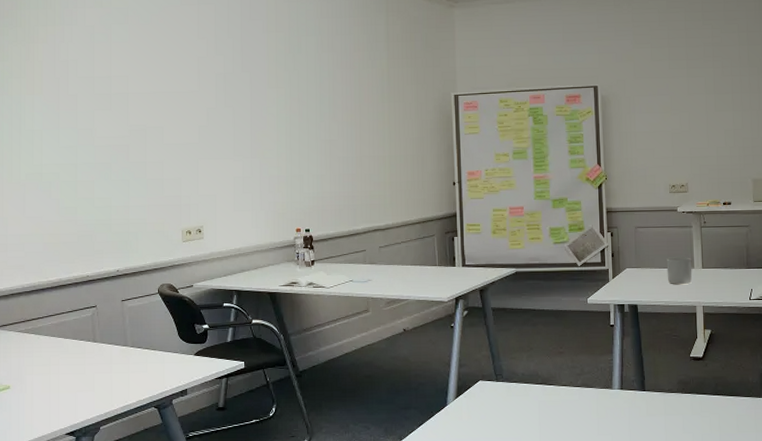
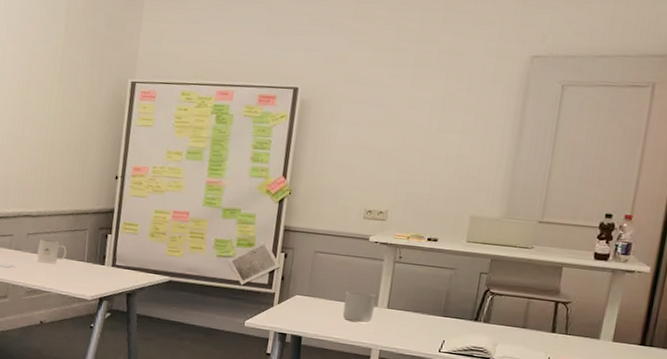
mug: none [391,249,419,274] -> present [37,238,67,265]

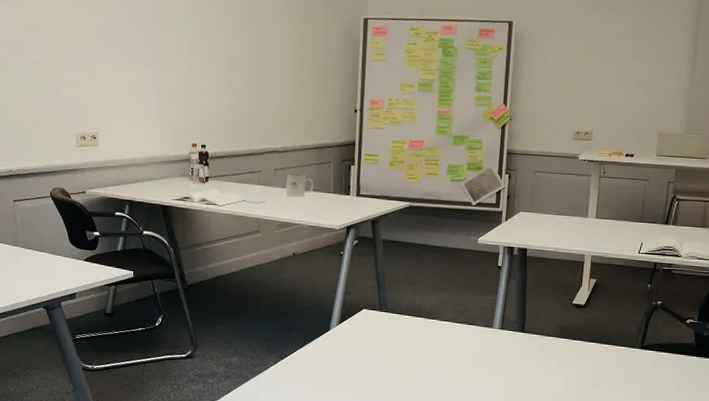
mug: present [342,290,377,323] -> none [560,204,587,233]

